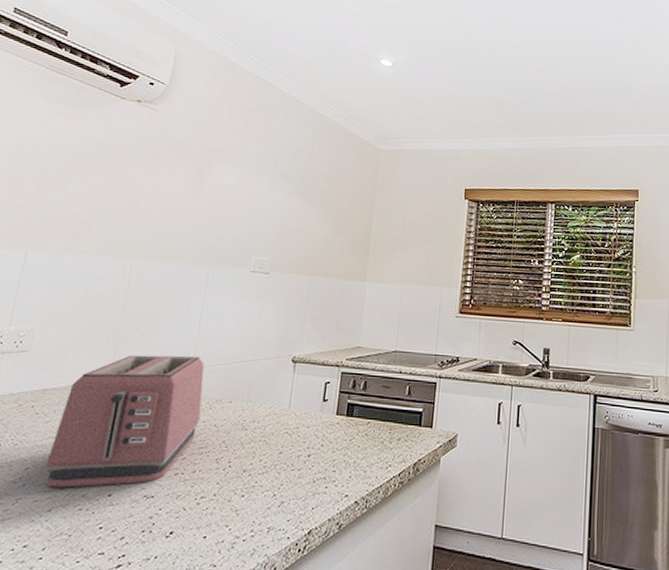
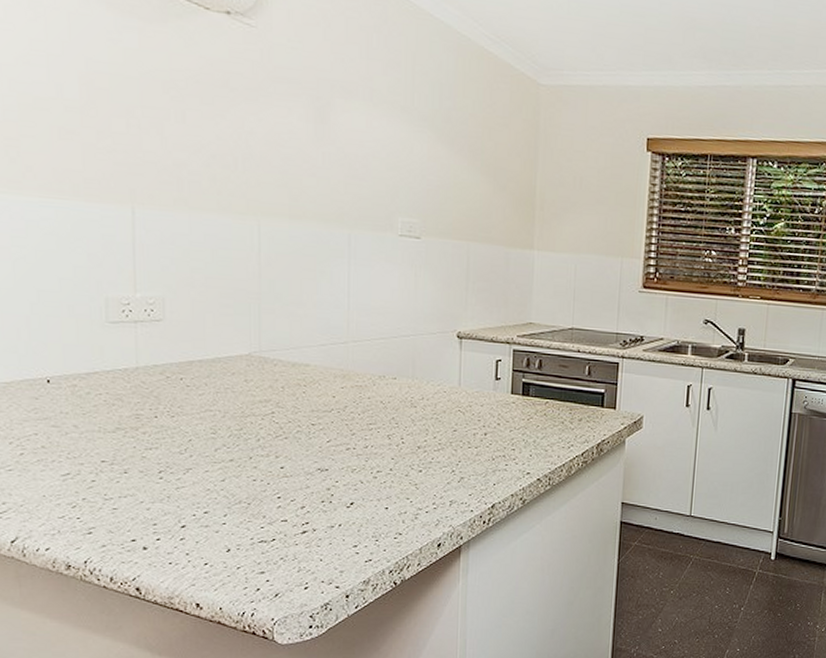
toaster: present [46,354,205,488] -> none [210,326,365,460]

